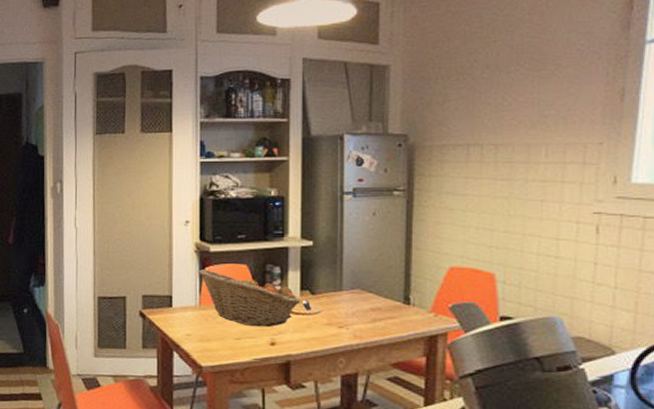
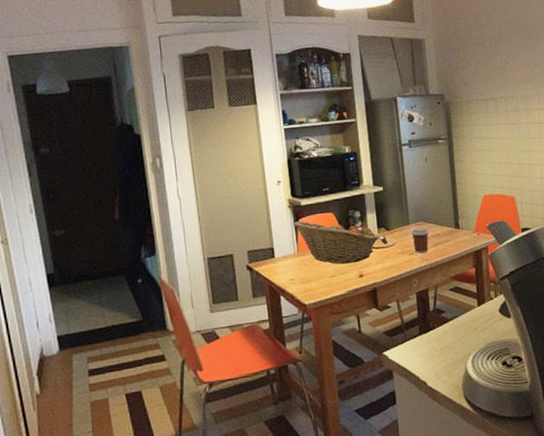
coffee cup: none [344,296,368,329] -> present [411,227,430,254]

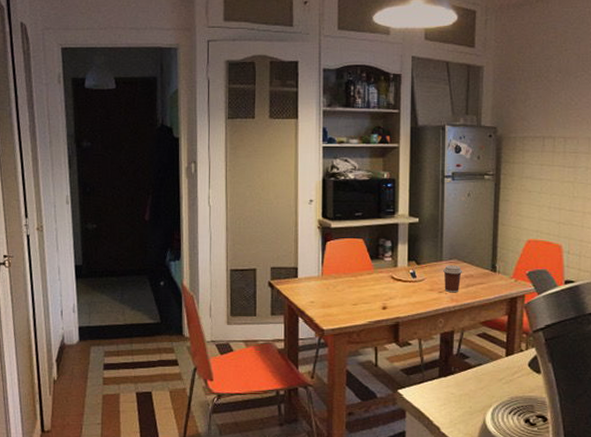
fruit basket: present [293,220,379,265] -> none [320,244,408,294]

